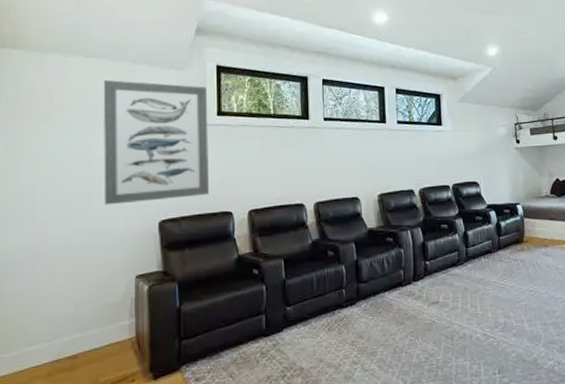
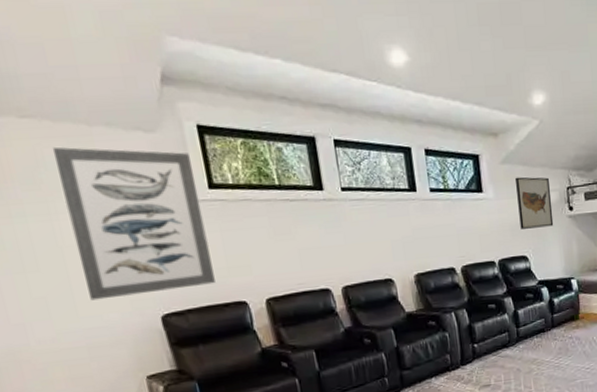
wall art: none [470,113,503,158] -> present [514,177,554,229]

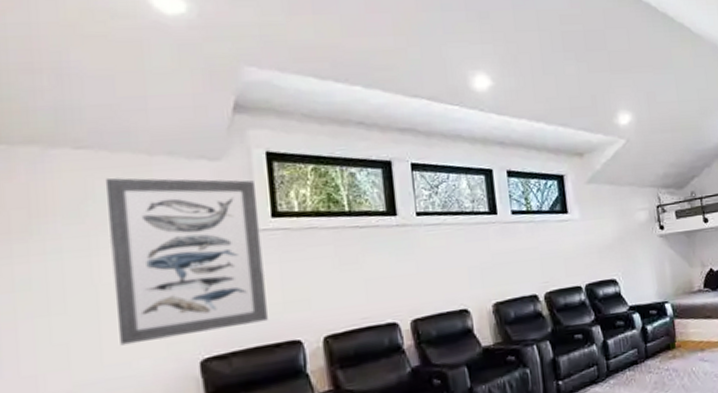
wall art: present [514,177,554,229] -> none [601,196,644,251]

